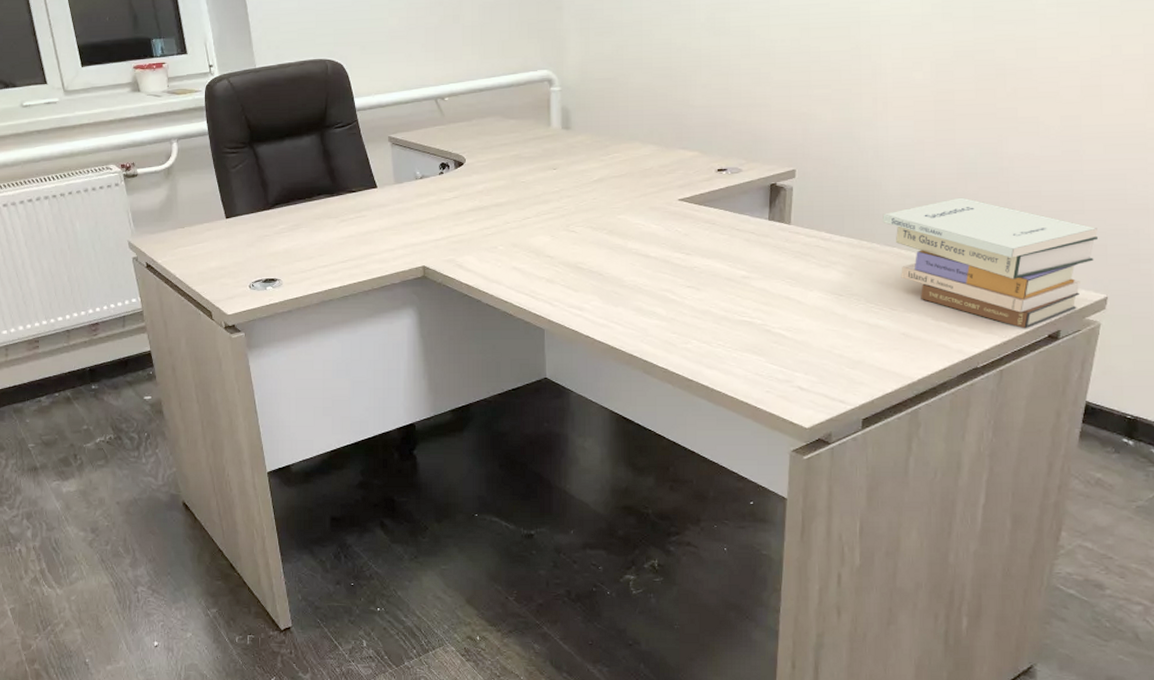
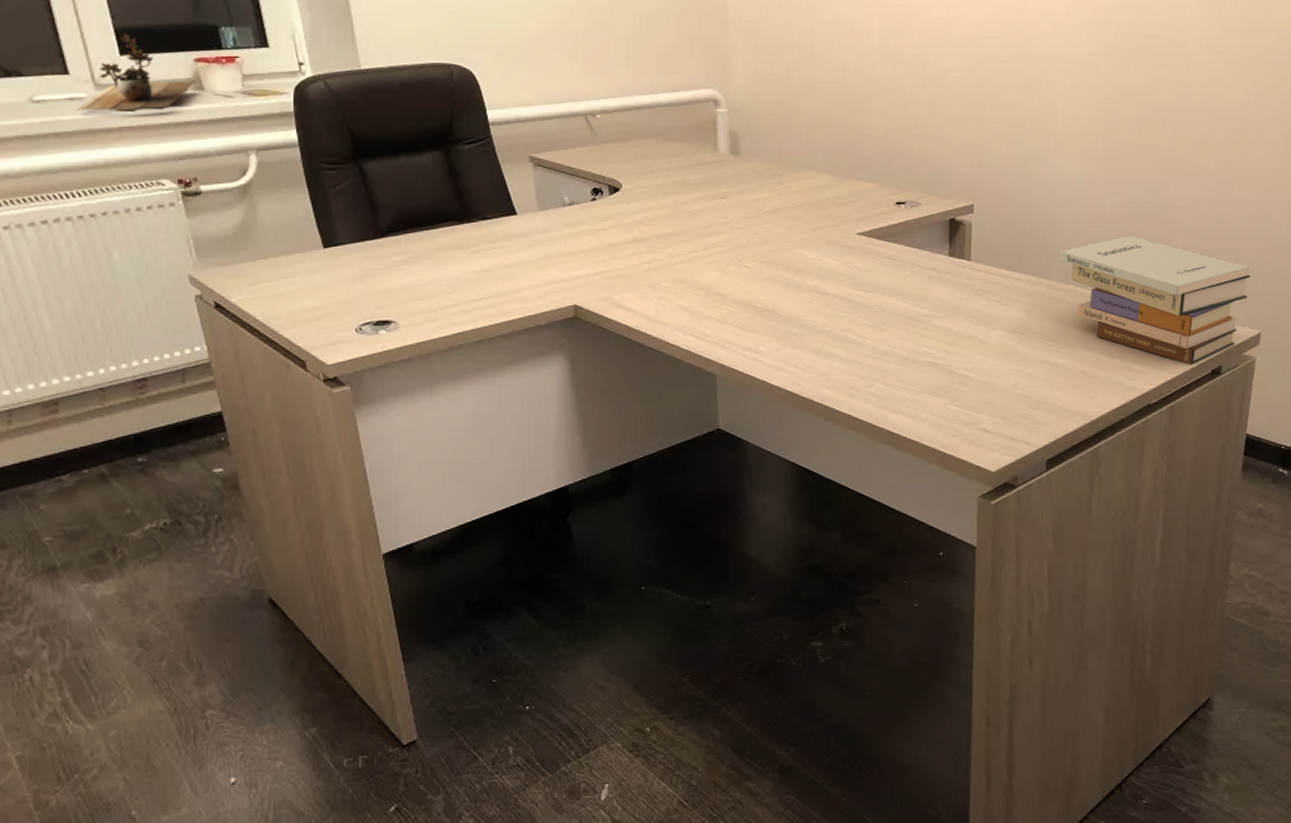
succulent plant: none [52,48,135,112] -> present [77,33,197,111]

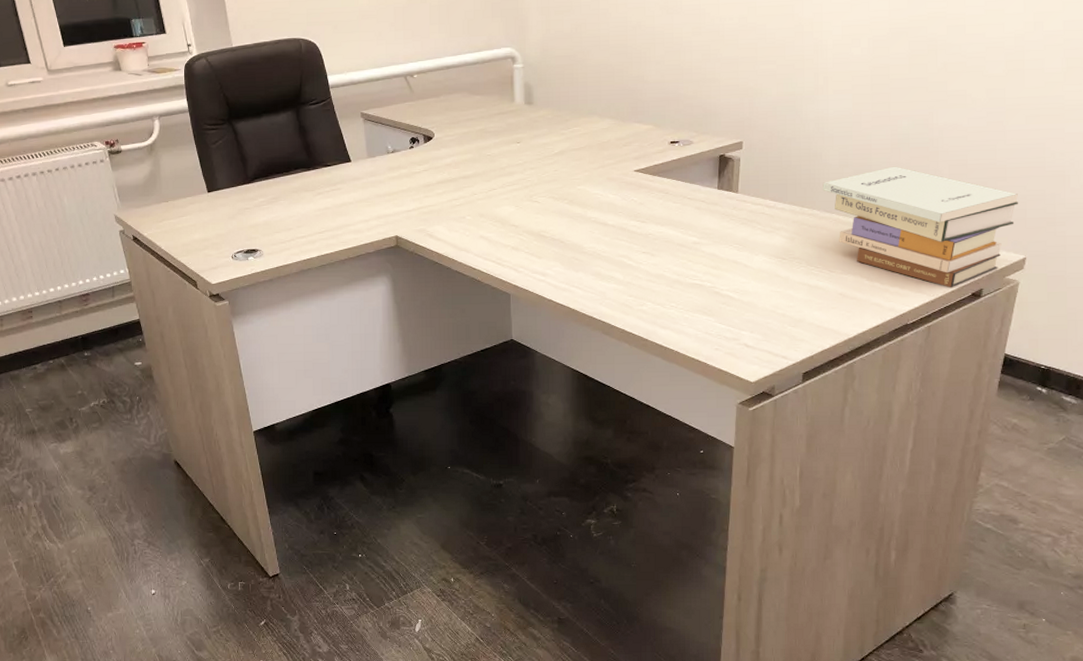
succulent plant: present [77,33,197,111] -> none [37,28,116,91]

